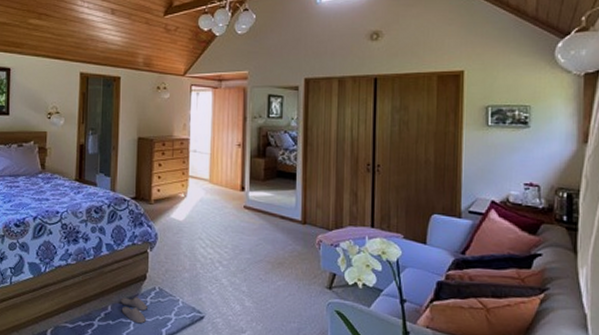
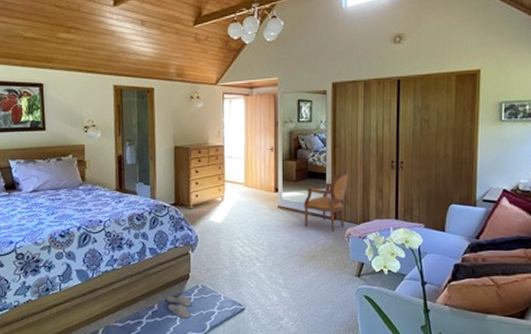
armchair: none [271,171,321,237] -> present [304,170,349,232]

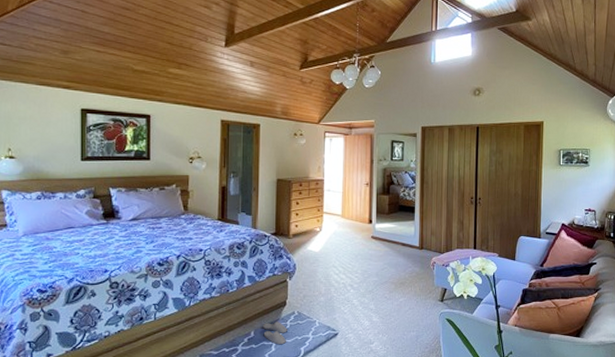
armchair: present [304,170,349,232] -> none [394,204,435,260]

